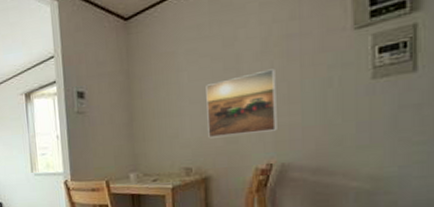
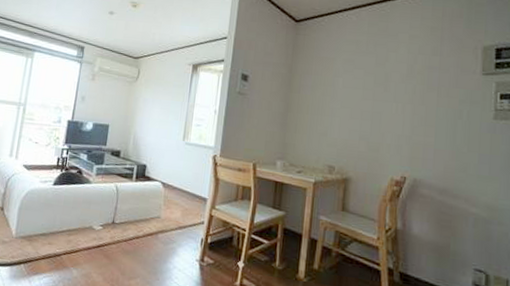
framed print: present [206,68,277,138] -> none [353,92,417,148]

